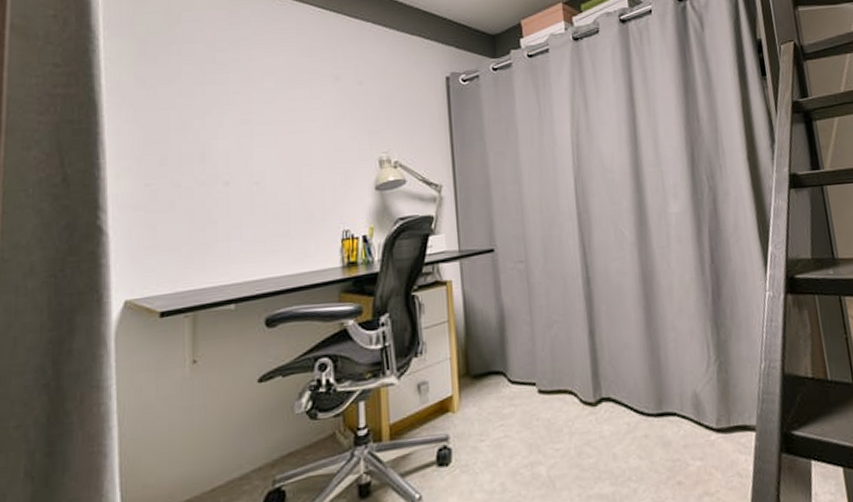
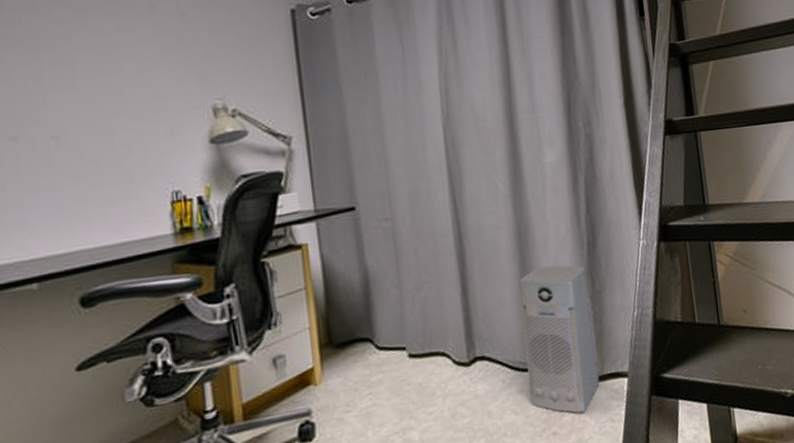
air purifier: none [644,312,726,465] -> present [519,265,600,413]

